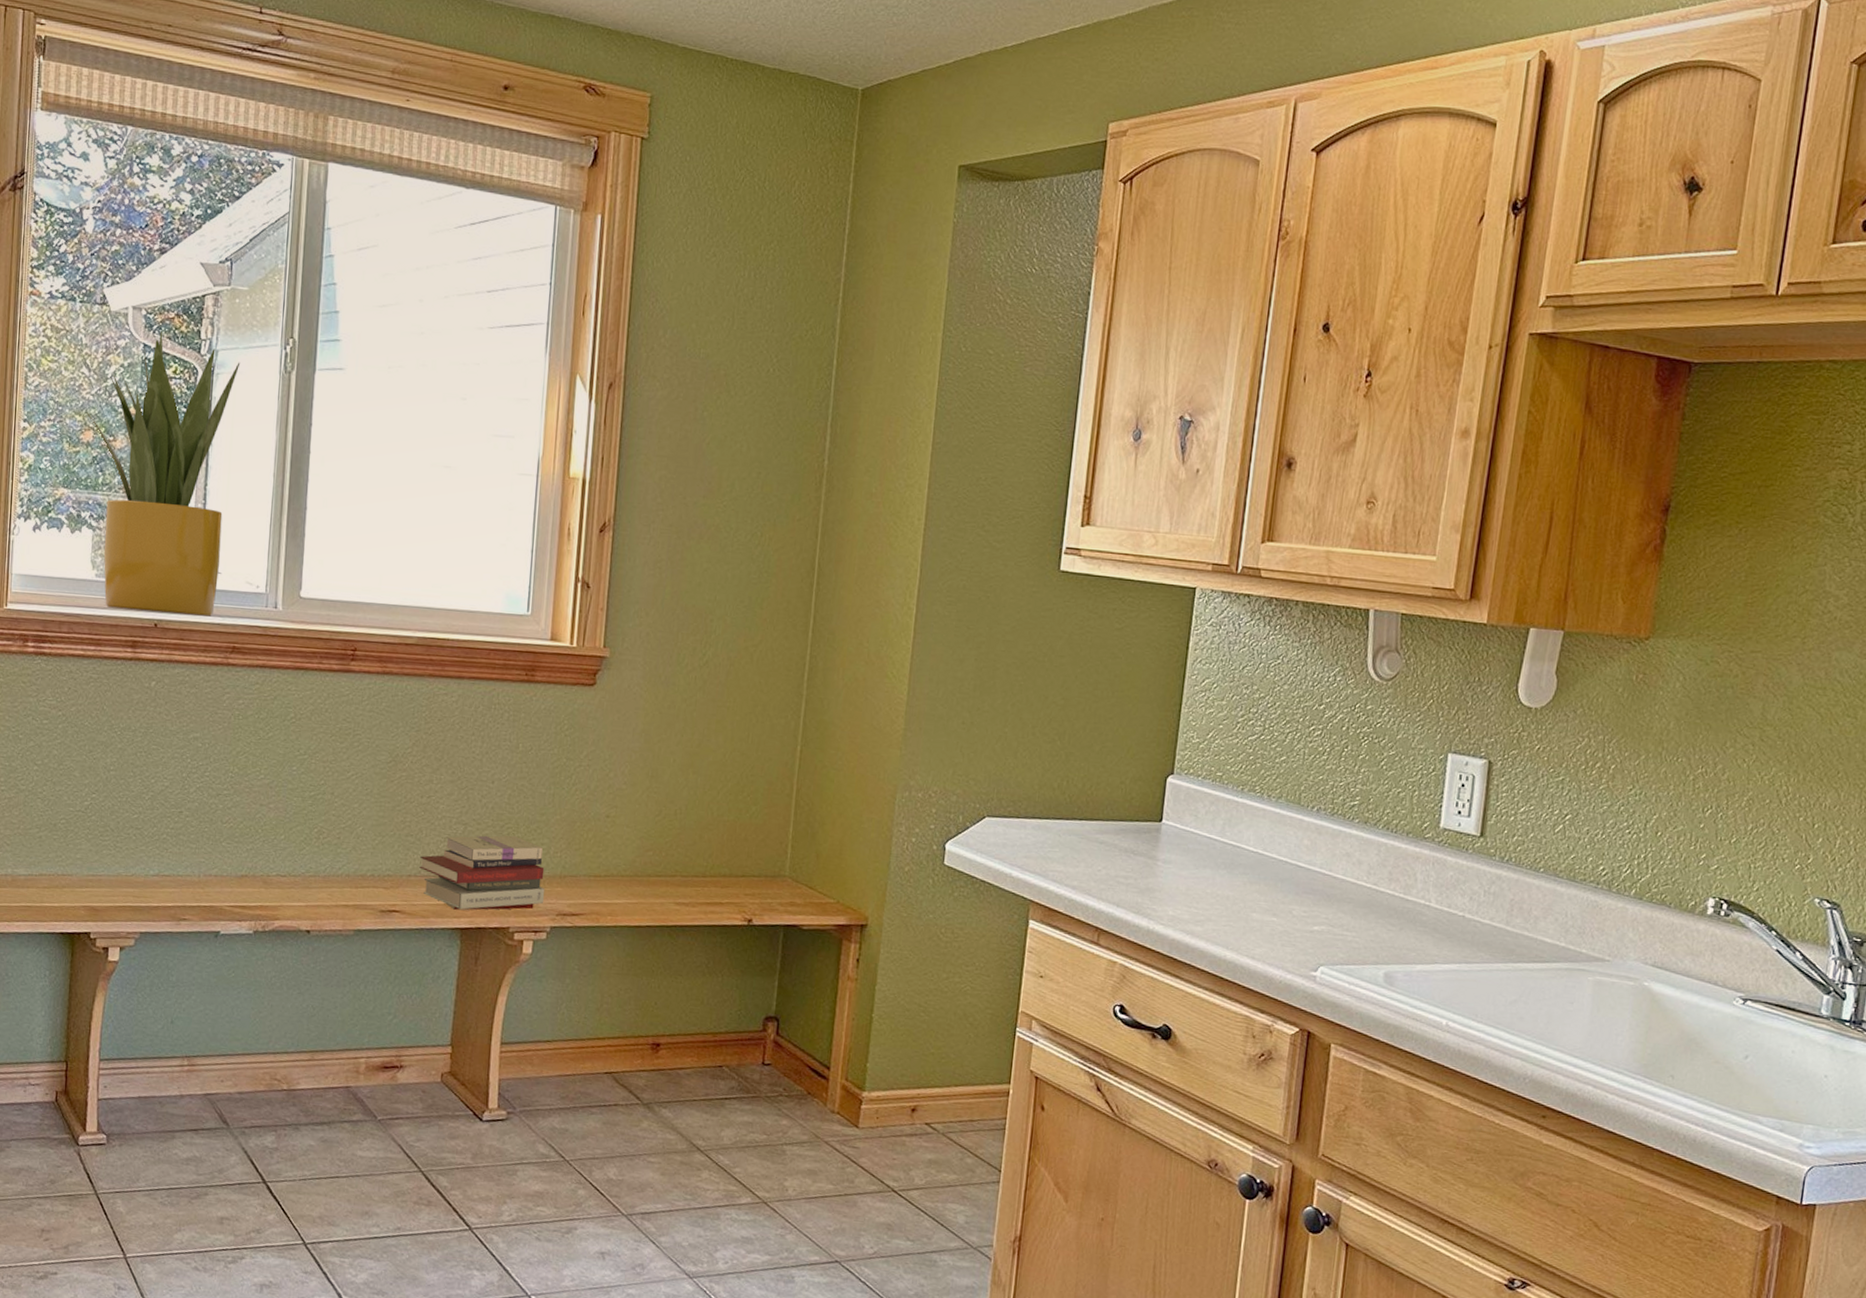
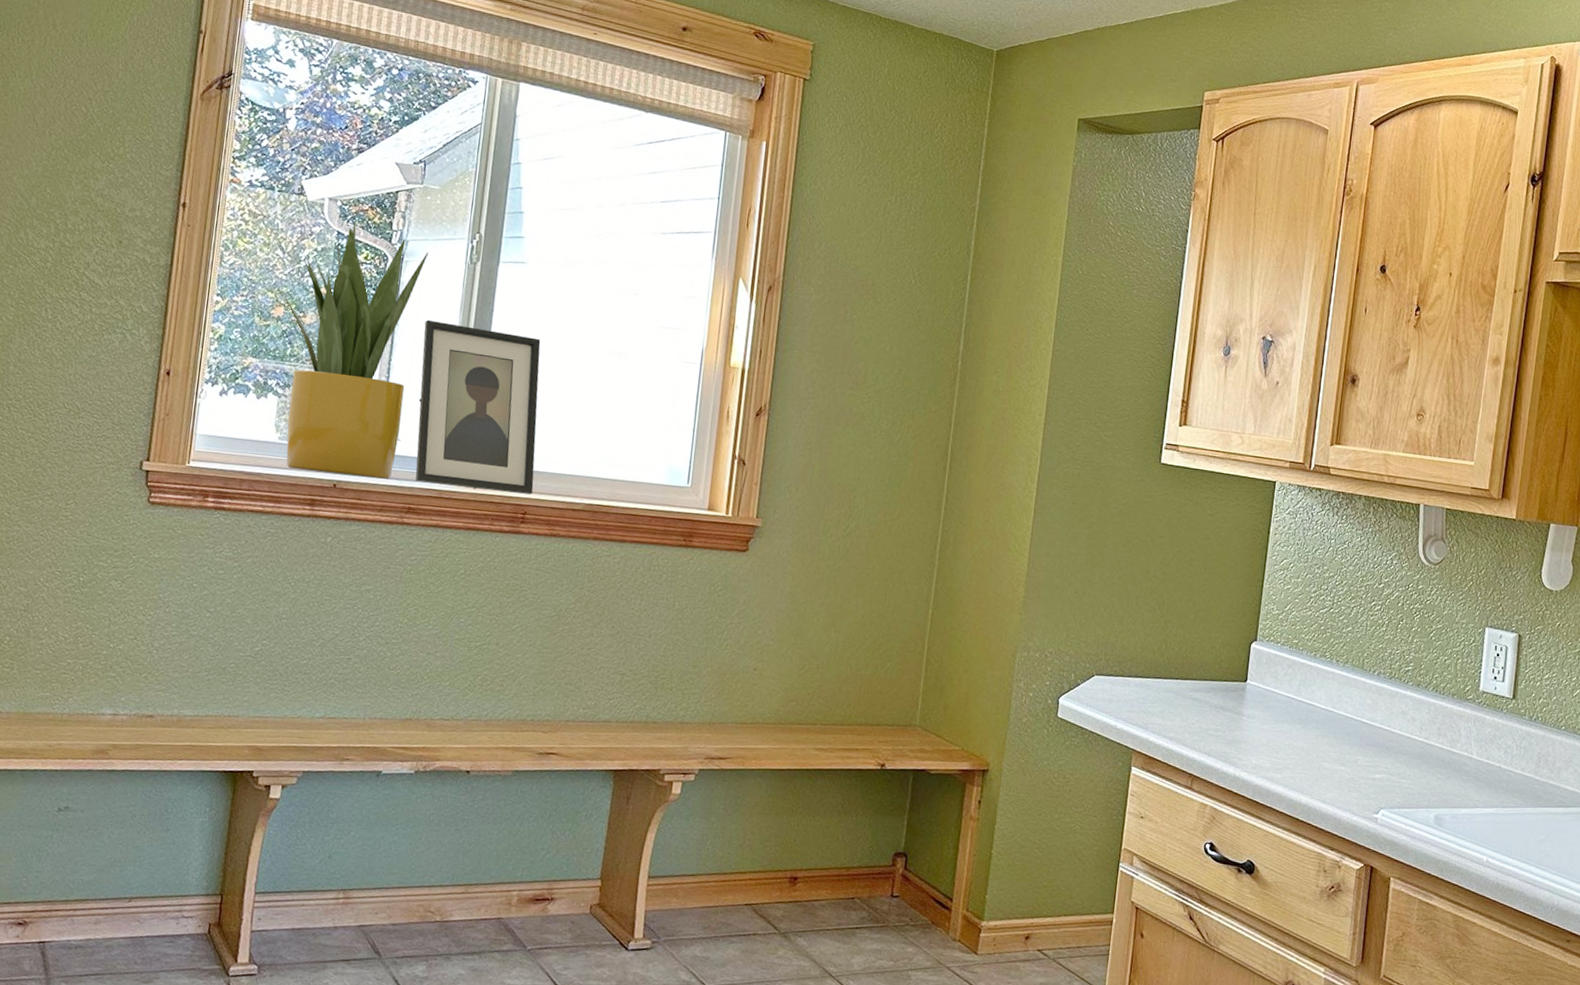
picture frame: none [238,438,364,629] -> present [415,319,541,495]
books: present [419,835,545,910] -> none [577,685,695,753]

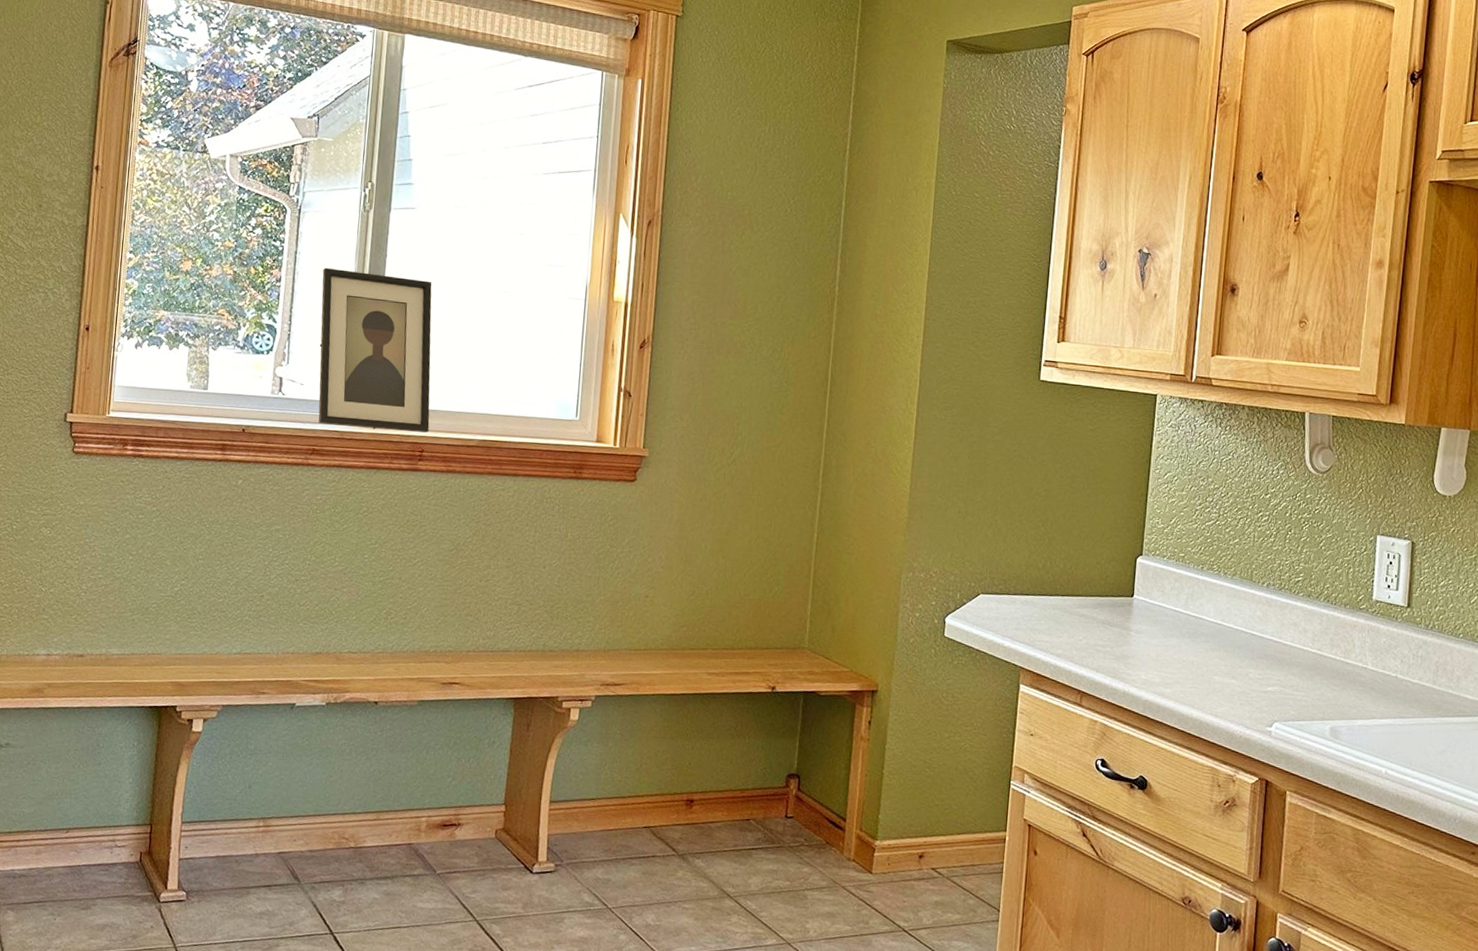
planter: present [279,221,429,479] -> none [186,176,325,423]

